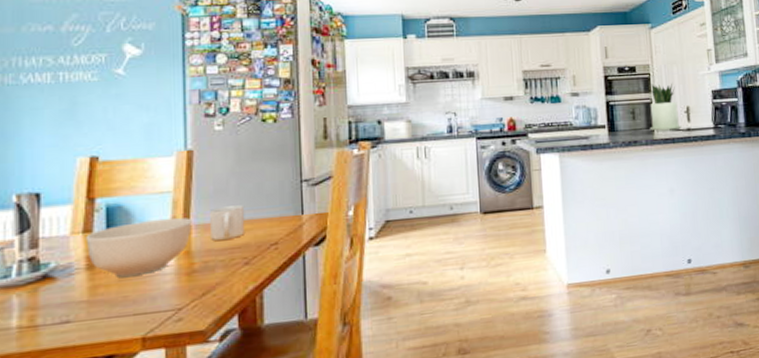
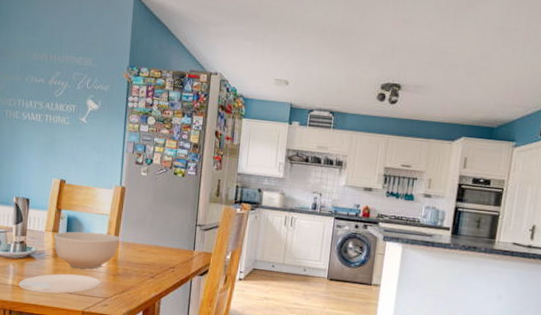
plate: none [29,283,169,330] -> present [18,273,101,294]
cup: present [209,205,246,241] -> none [130,232,155,258]
planter: present [649,83,682,131] -> none [491,198,526,245]

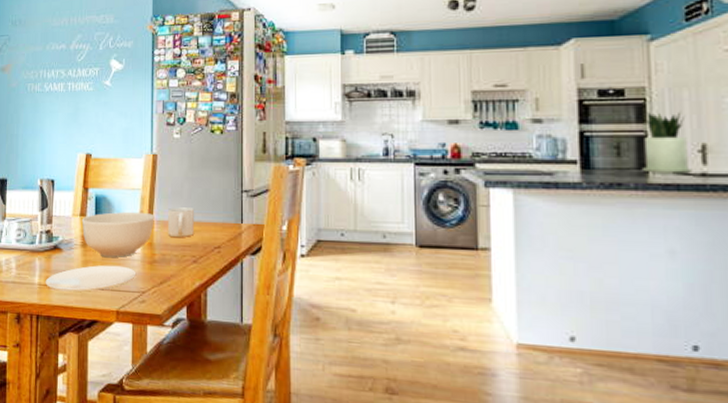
cup: none [130,232,155,258] -> present [167,207,195,238]
planter: none [491,198,526,245] -> present [641,111,693,174]

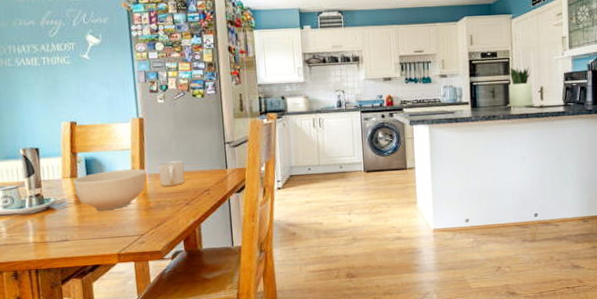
plate: present [45,265,137,292] -> none [41,216,134,245]

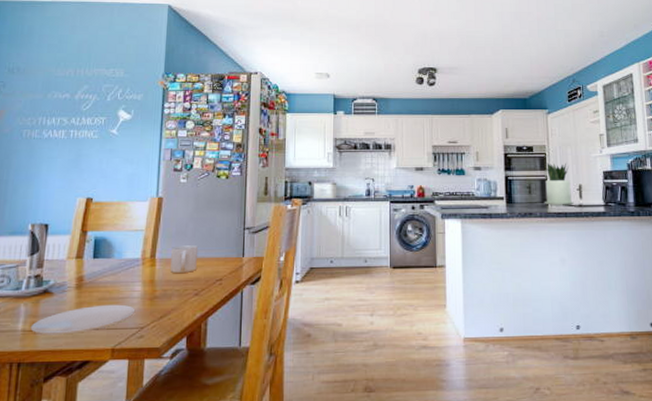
plate: none [41,216,134,245] -> present [30,304,136,335]
bowl: present [72,168,147,210] -> none [77,251,157,297]

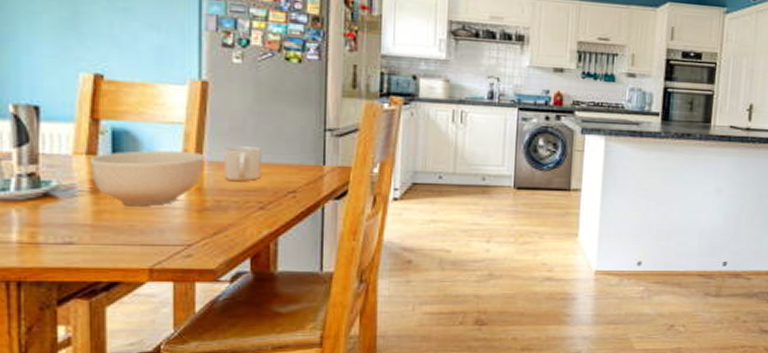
plate: present [30,304,136,335] -> none [30,215,179,250]
bowl: none [77,251,157,297] -> present [89,150,205,206]
planter: present [544,162,574,205] -> none [706,75,741,128]

